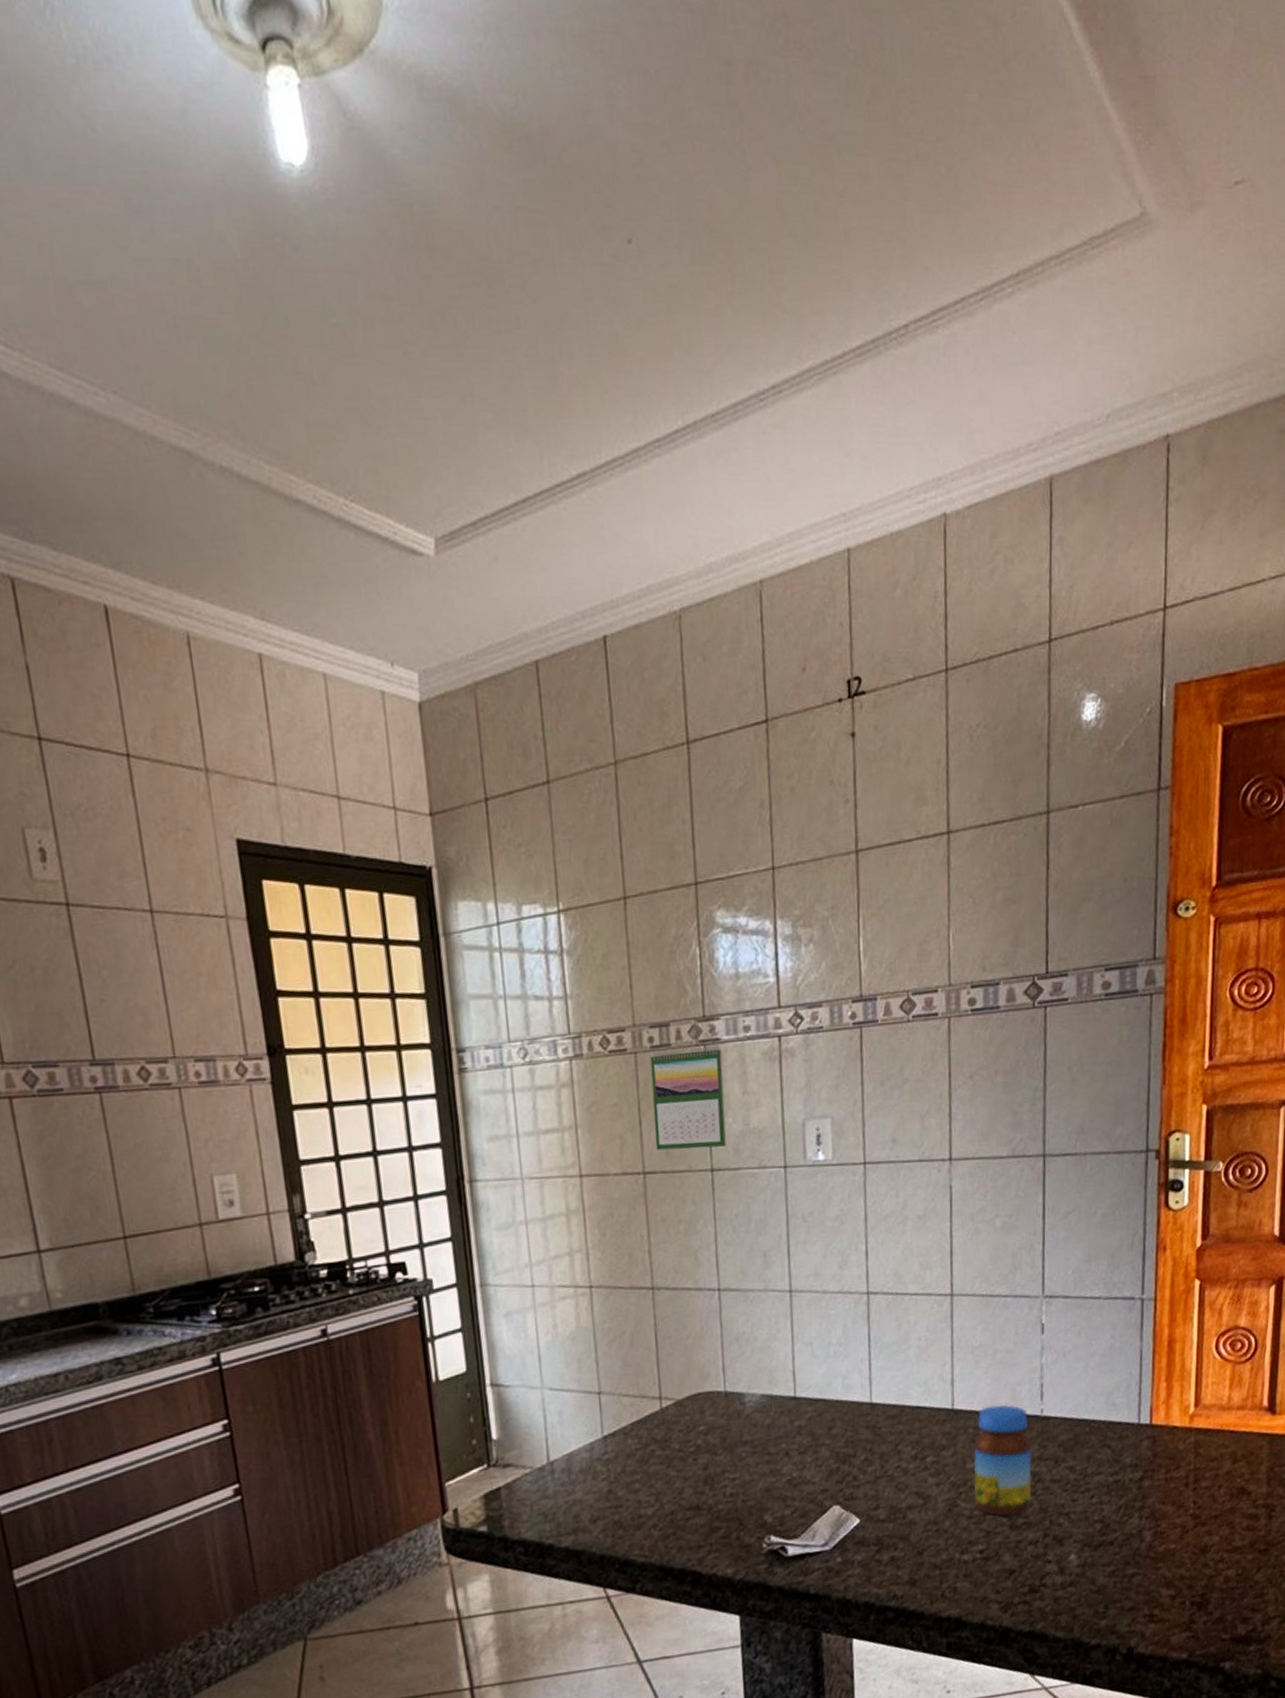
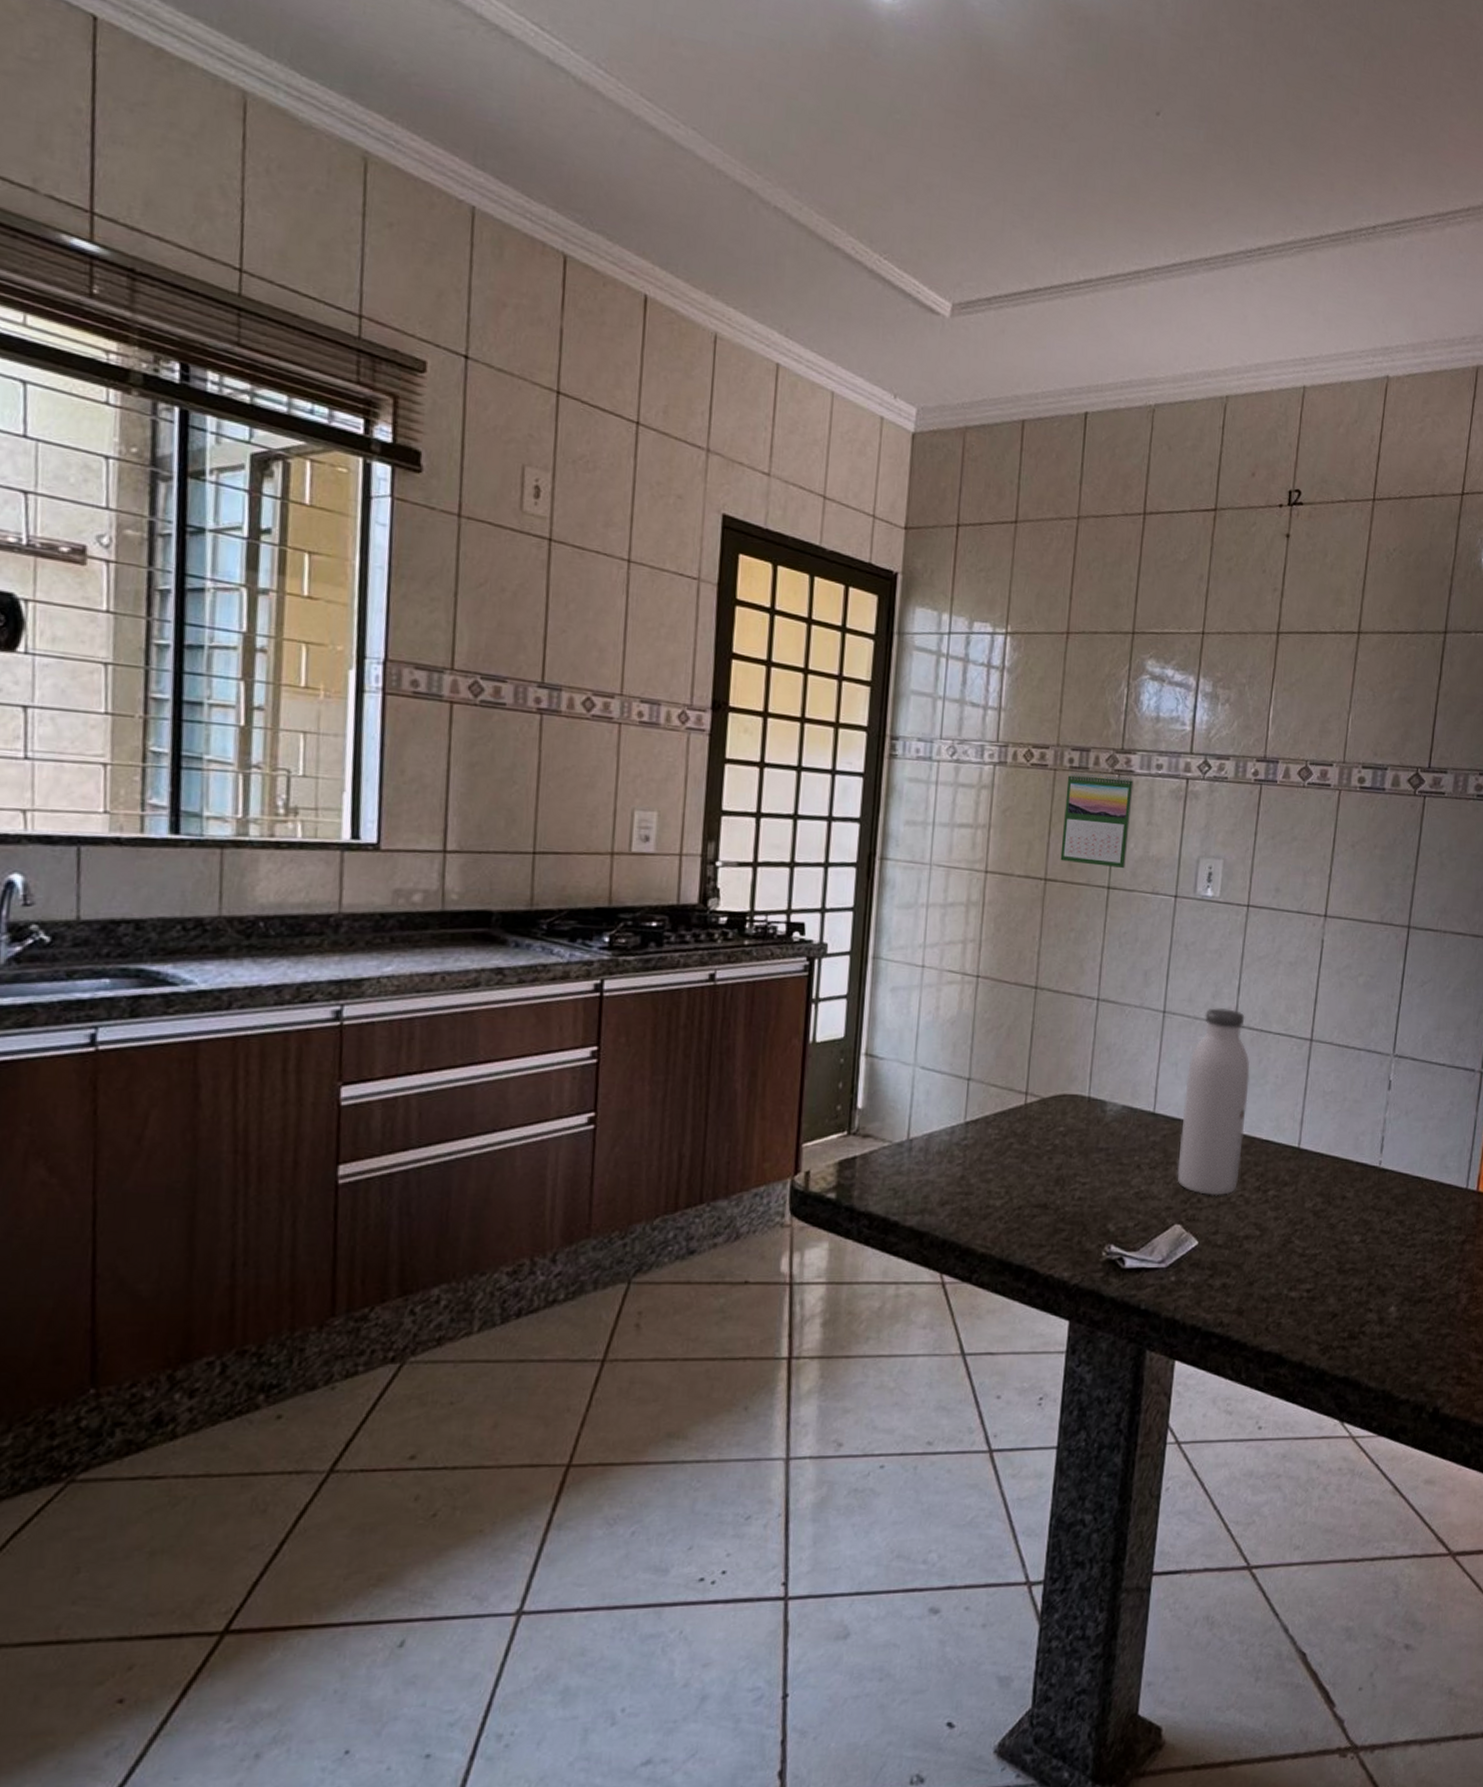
water bottle: none [824,1276,894,1472] -> present [1177,1008,1250,1196]
jar: present [973,1404,1032,1516] -> none [1308,1150,1367,1259]

